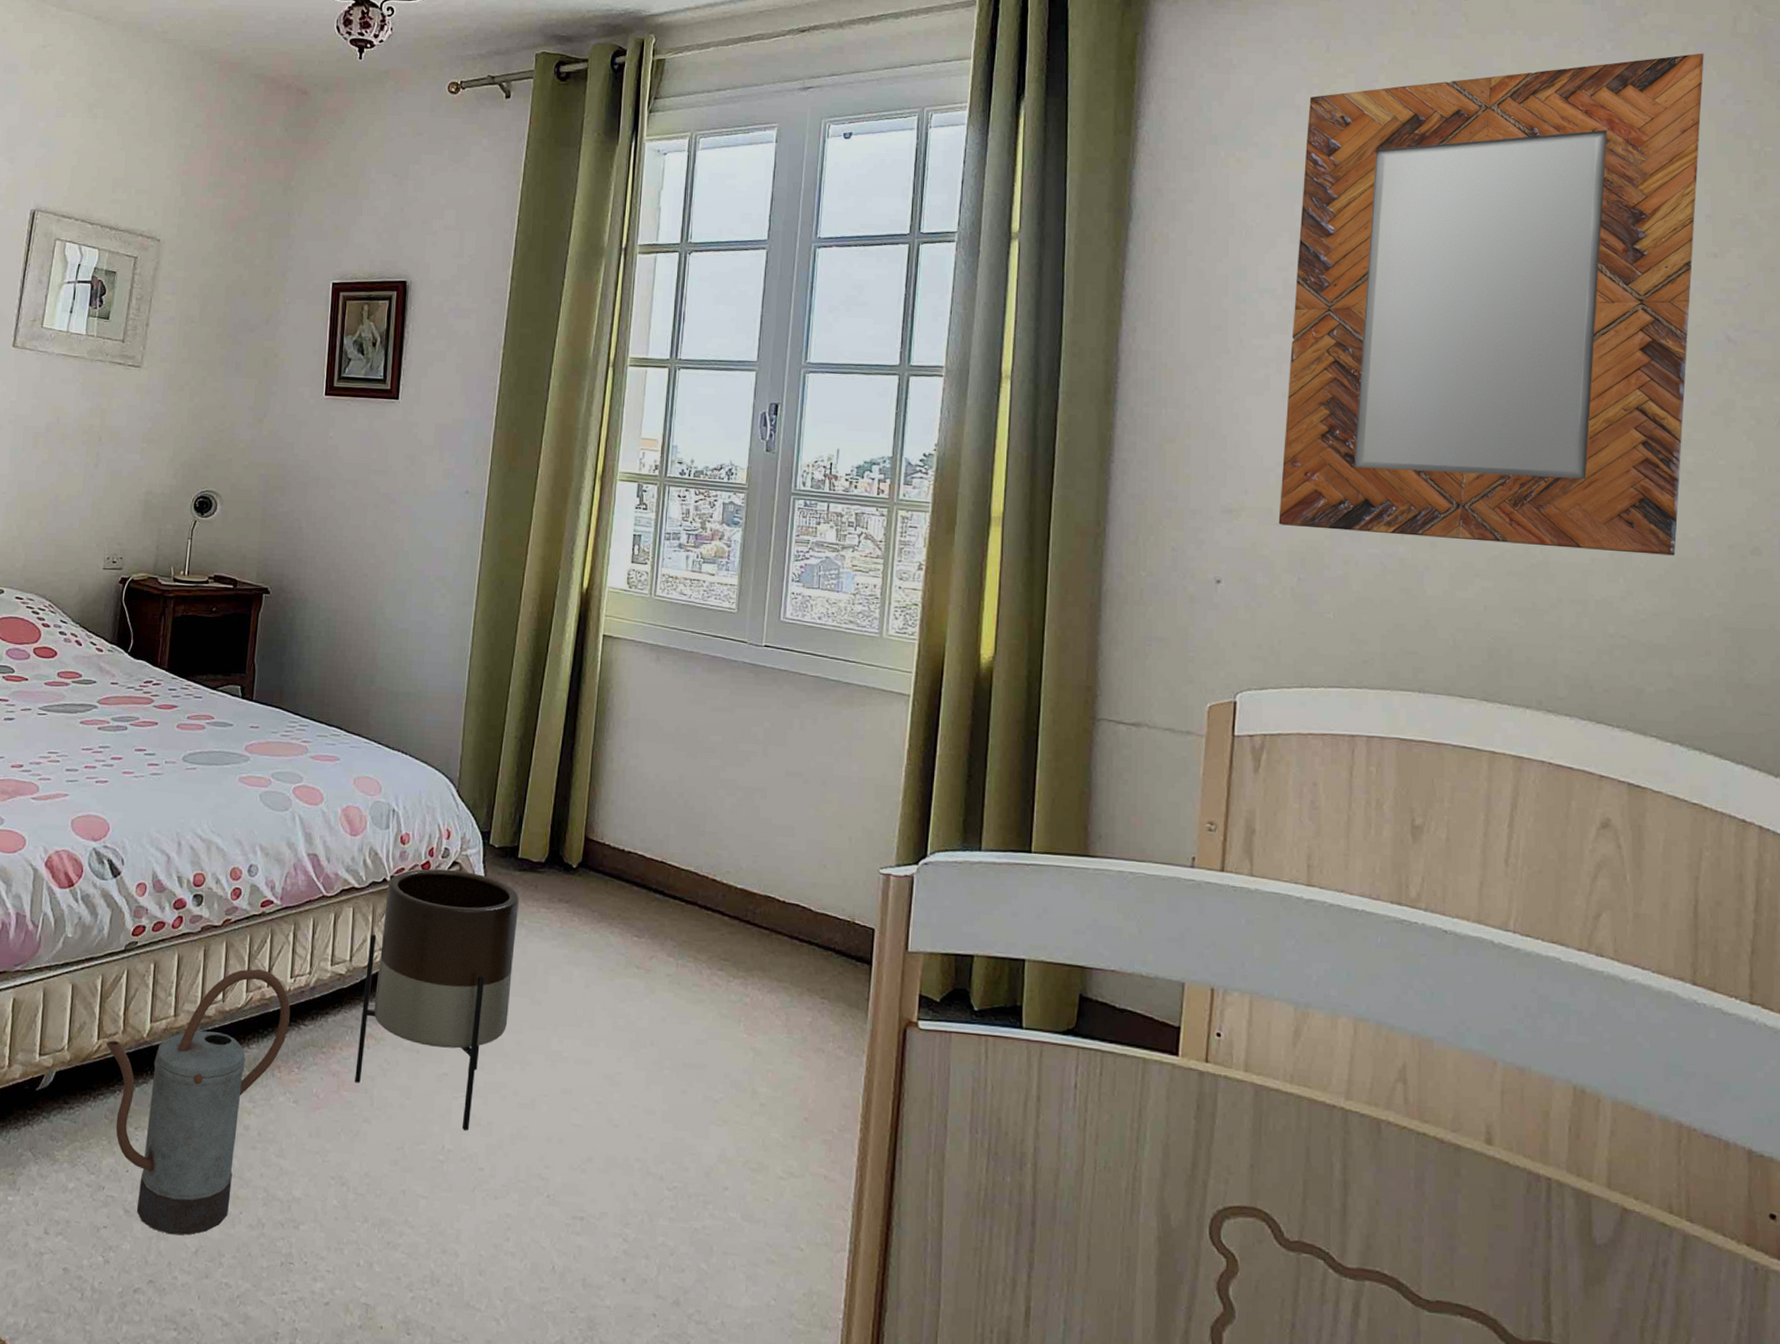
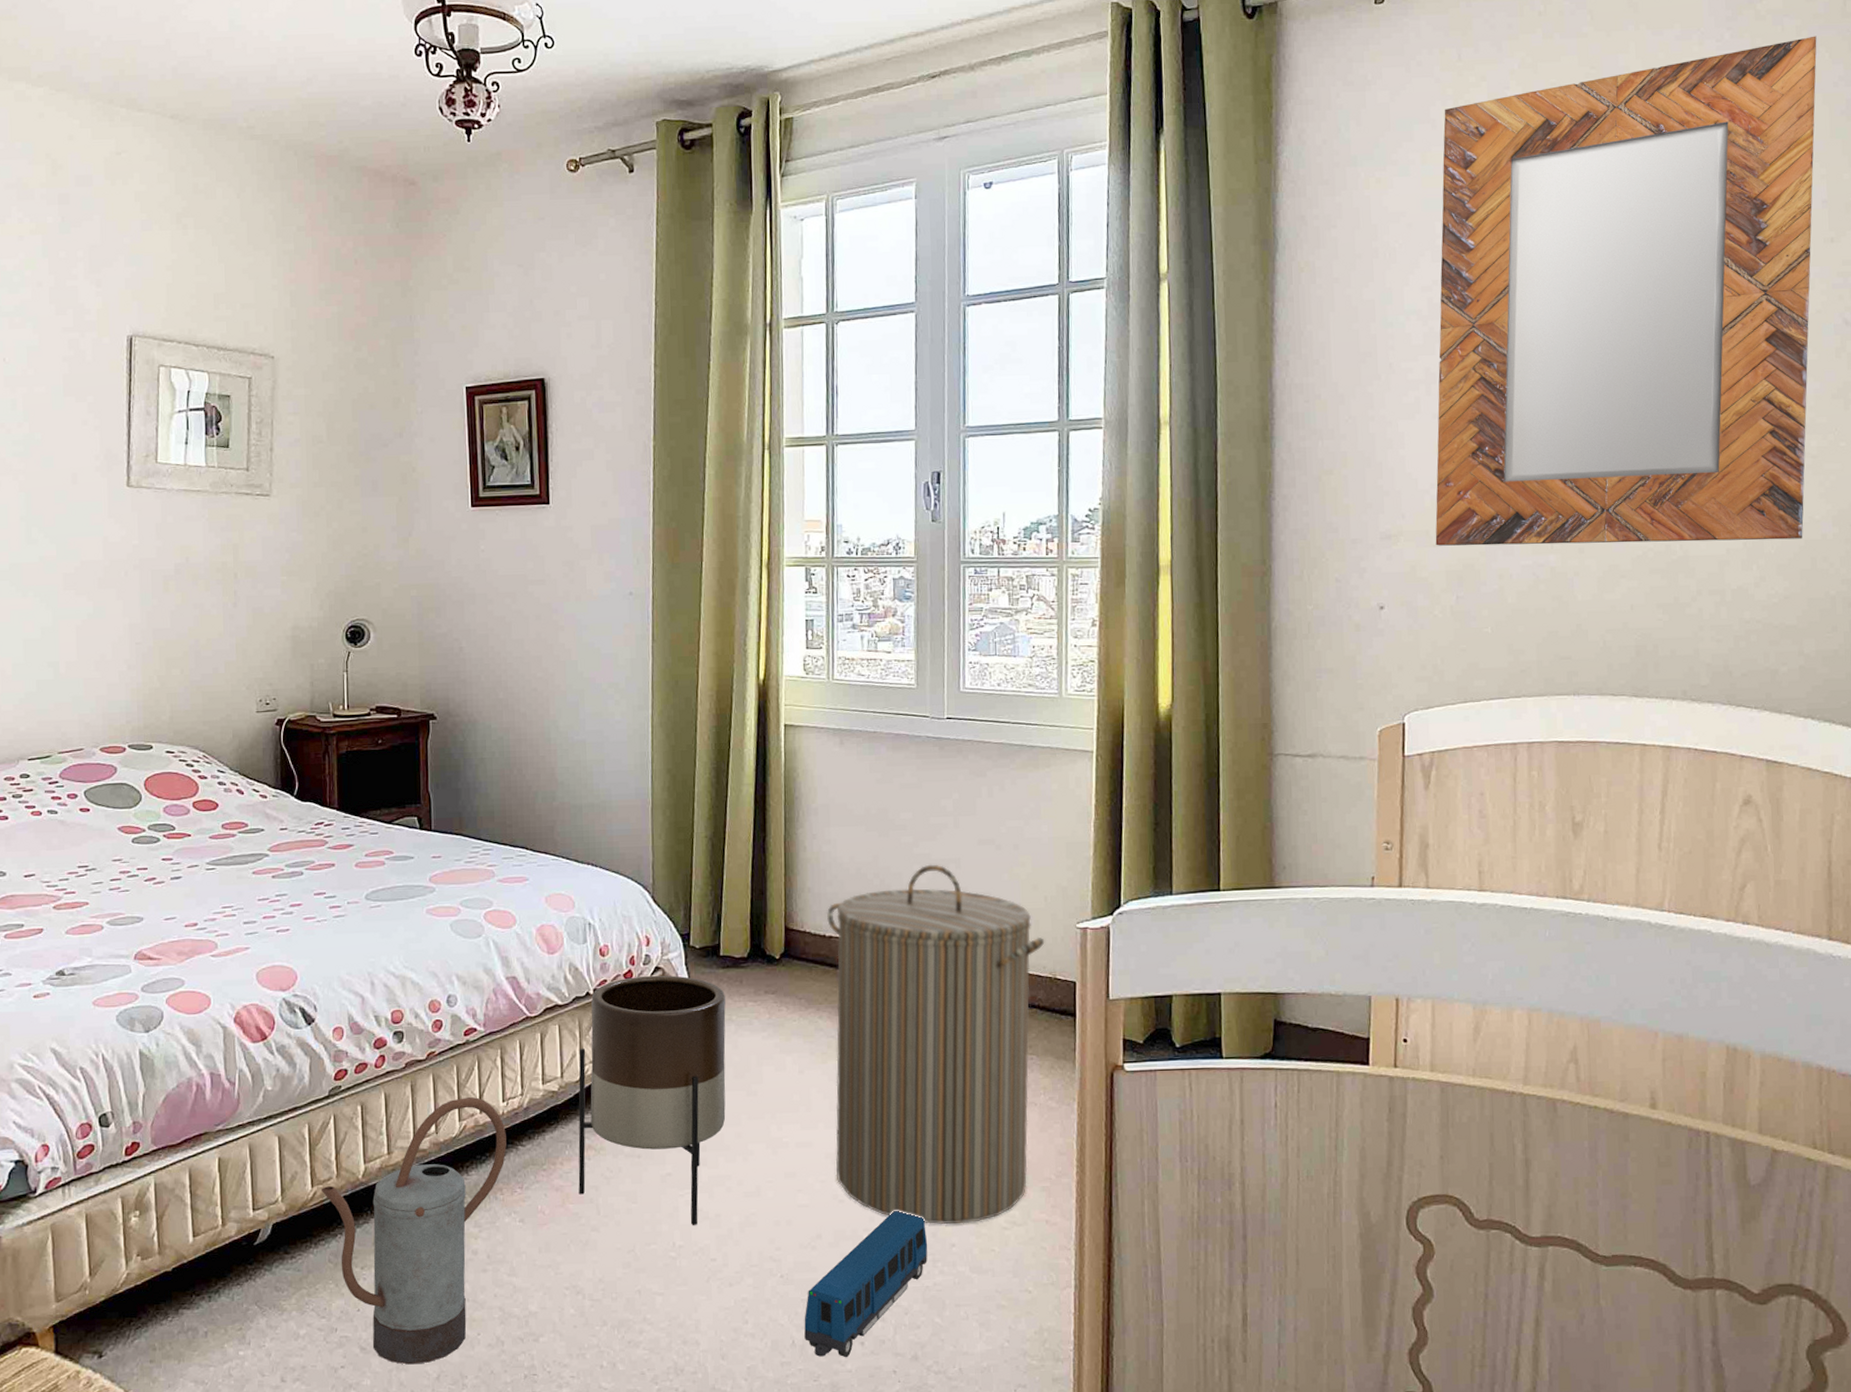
toy train: none [565,1143,700,1293] -> present [804,1210,928,1358]
laundry hamper: none [612,790,846,1168] -> present [827,864,1045,1224]

